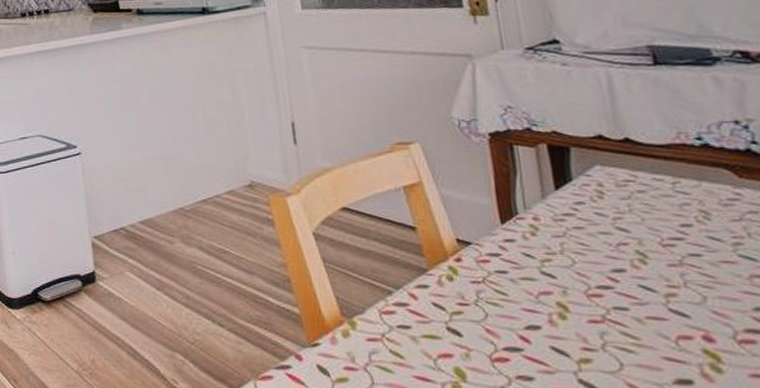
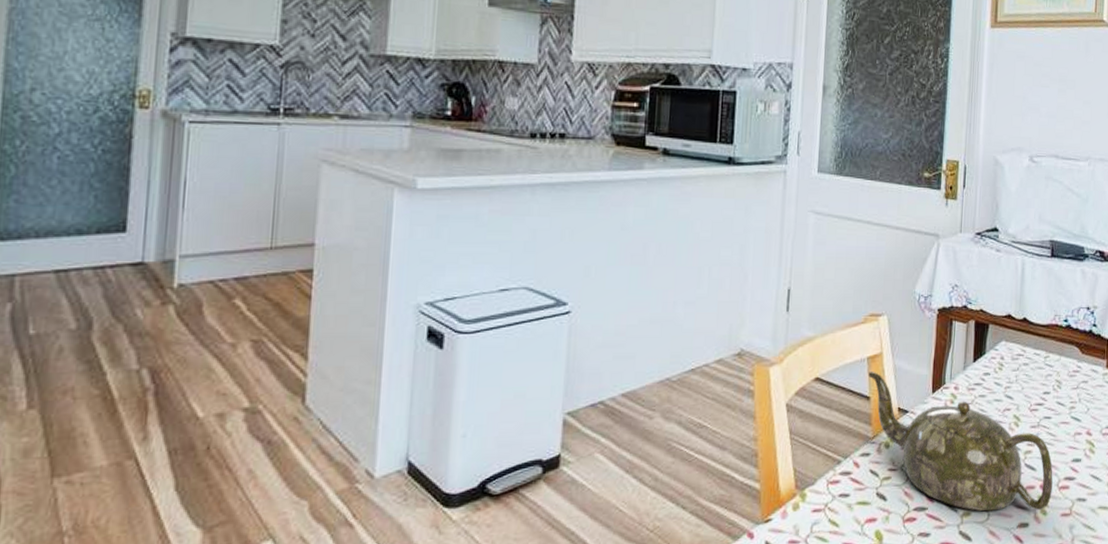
teapot: none [408,200,727,366] -> present [868,371,1053,511]

